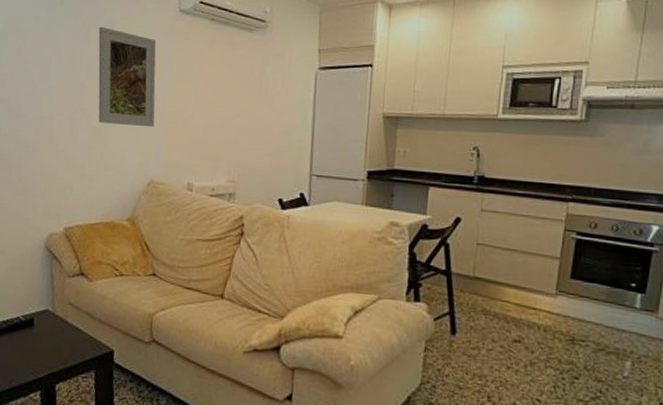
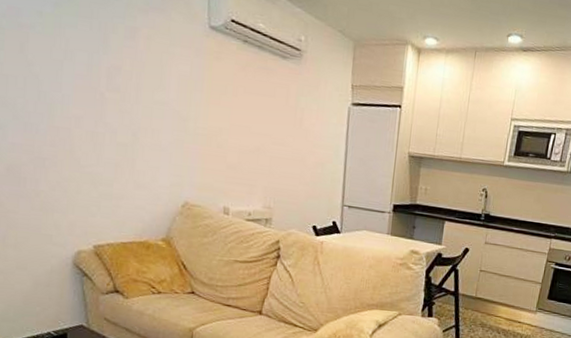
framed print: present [98,26,157,128] -> none [118,32,187,149]

